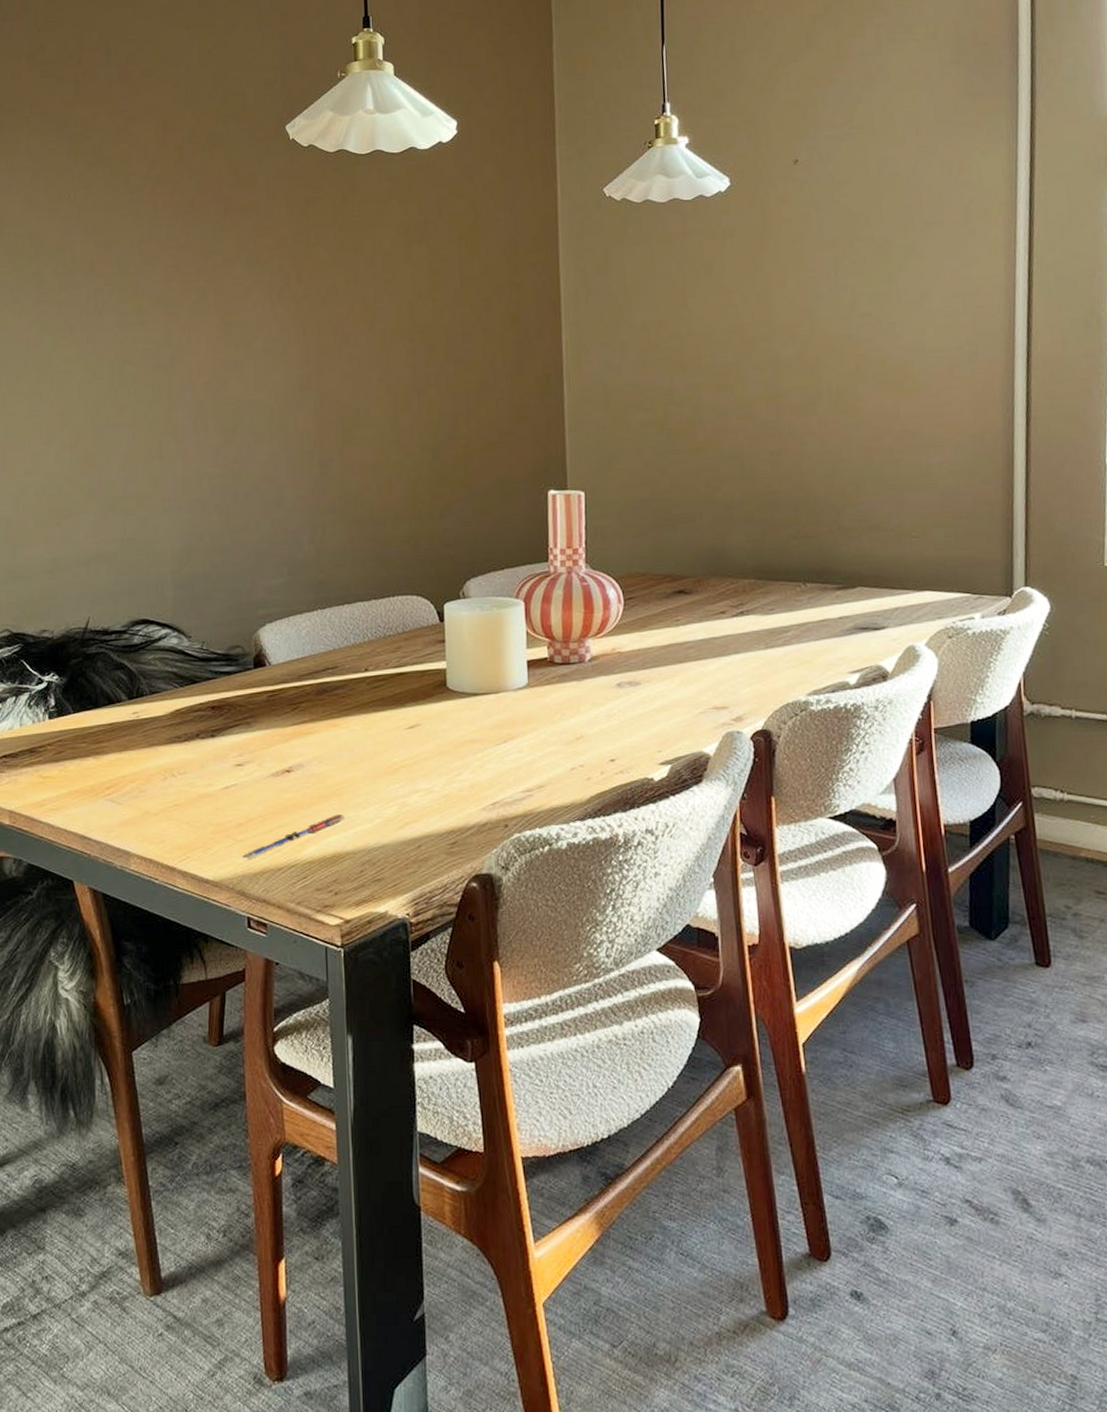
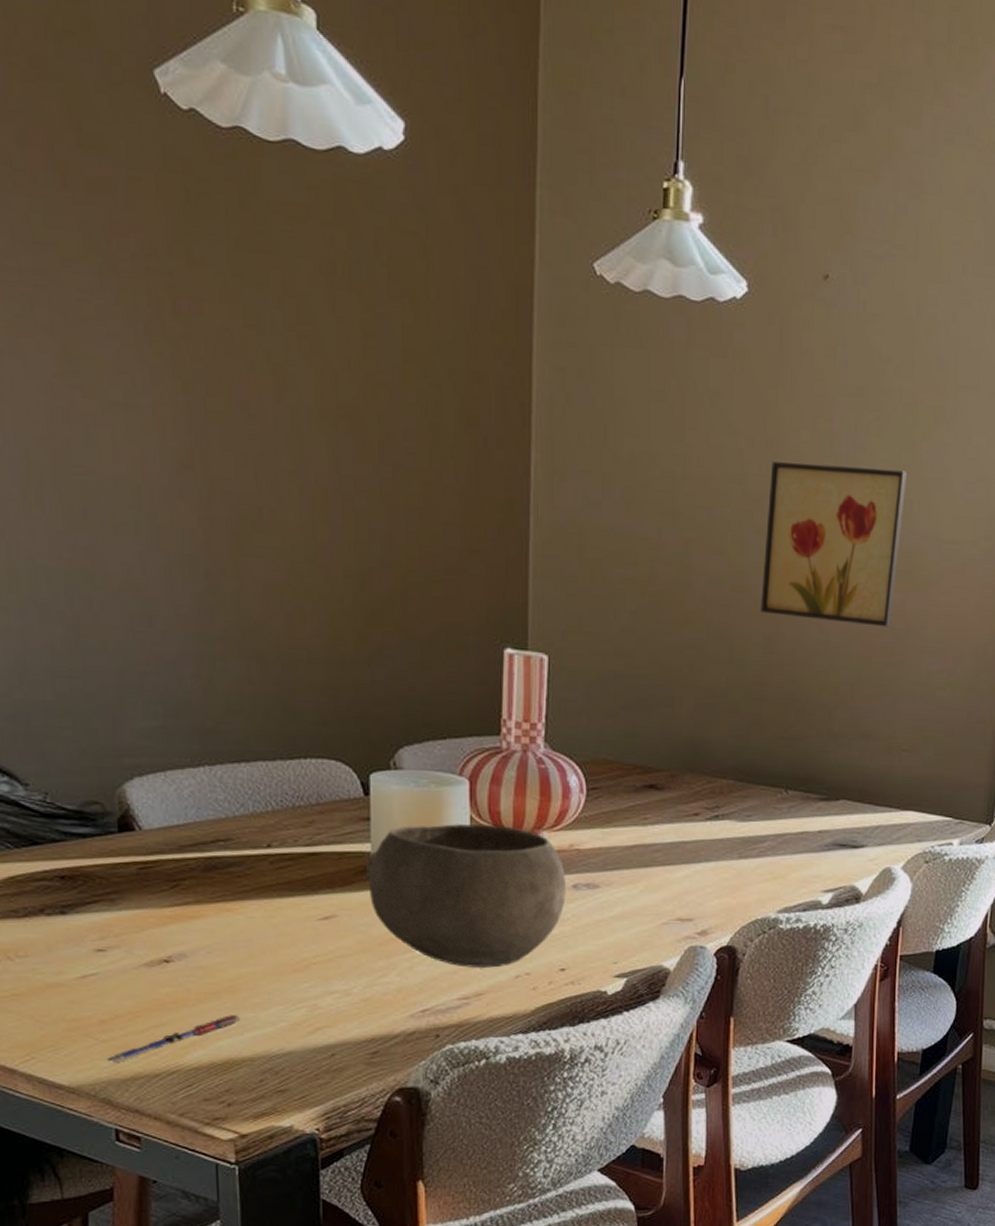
bowl: none [442,636,612,763] -> present [365,823,566,968]
wall art: none [763,299,888,434] -> present [760,461,907,627]

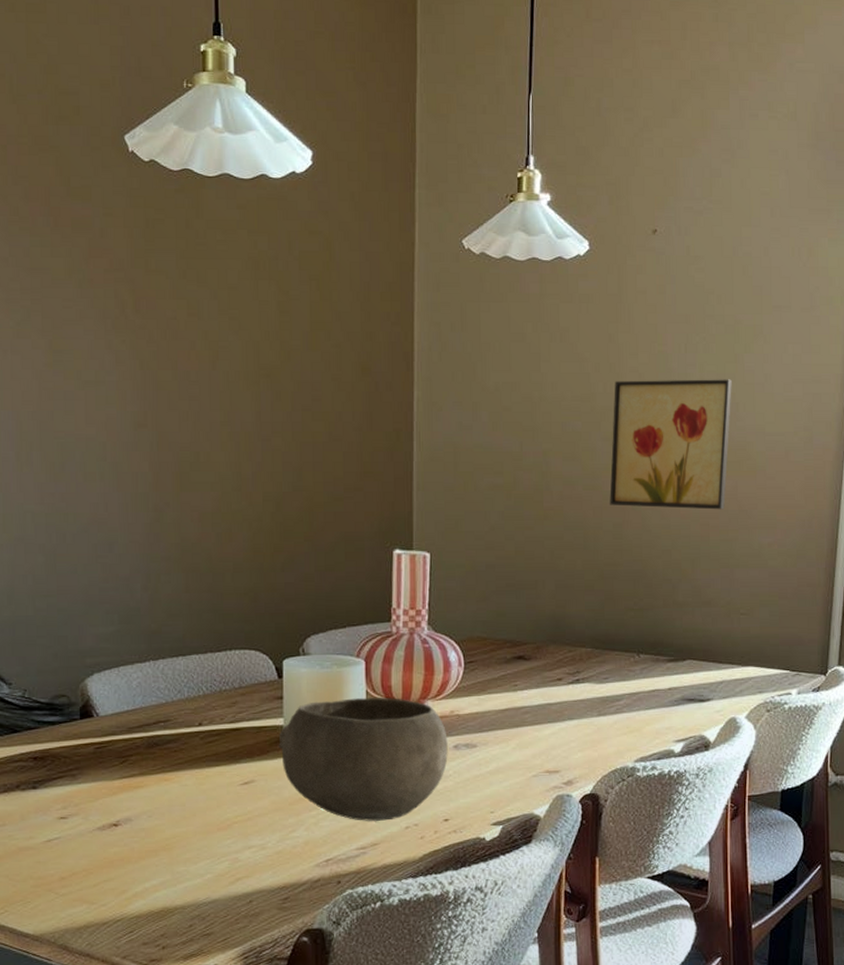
pen: present [107,1015,240,1062] -> none [65,869,174,913]

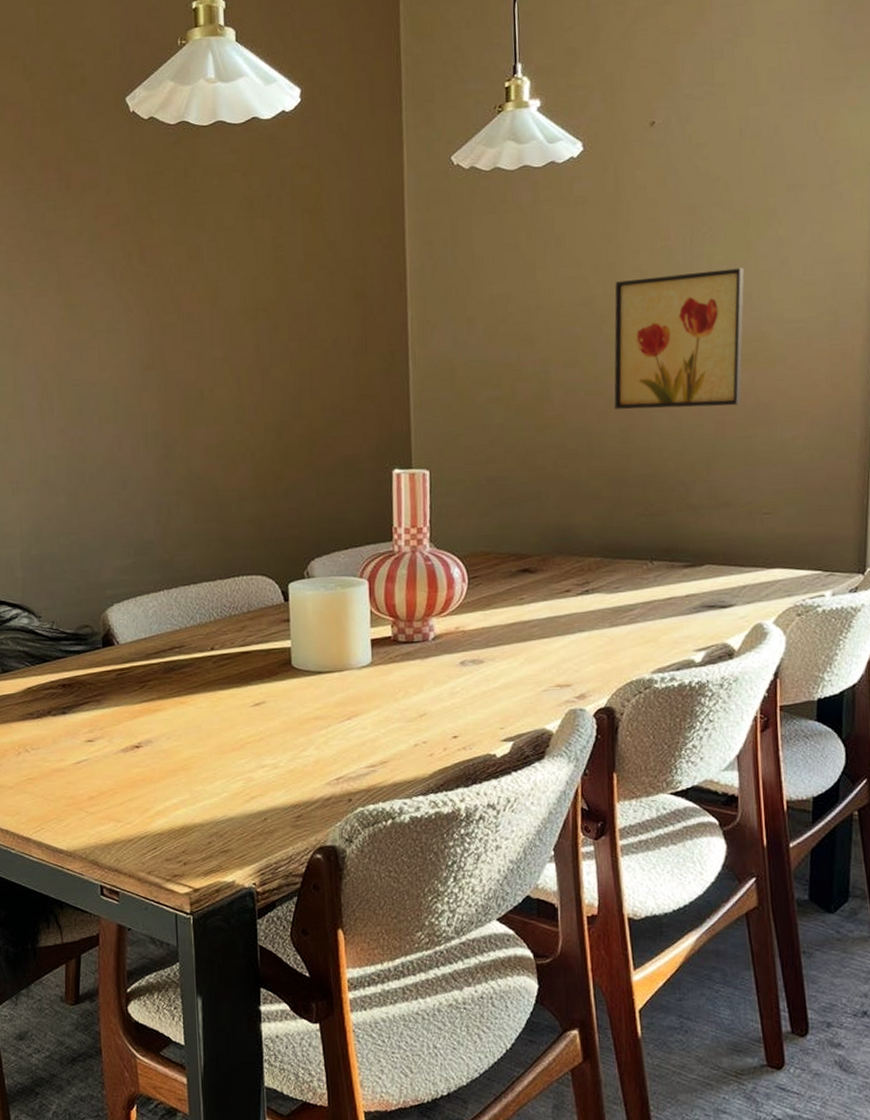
bowl: present [278,697,448,821] -> none [287,615,455,740]

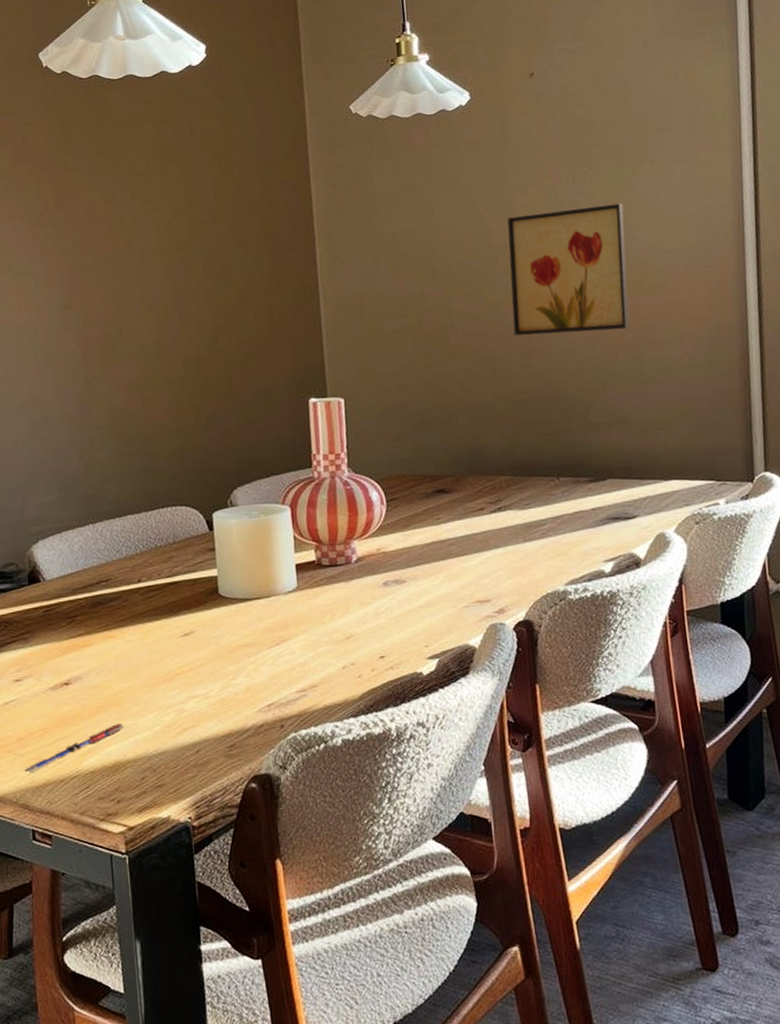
pen: none [94,788,192,831] -> present [24,724,124,773]

